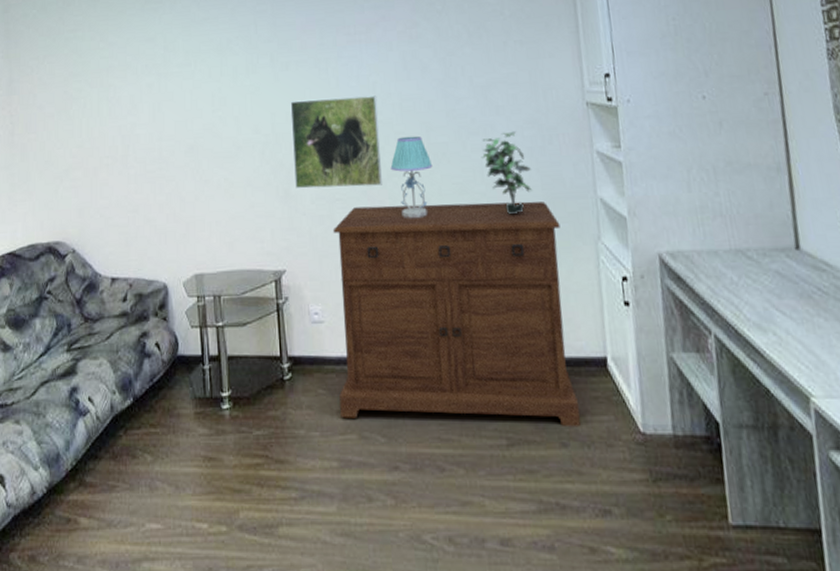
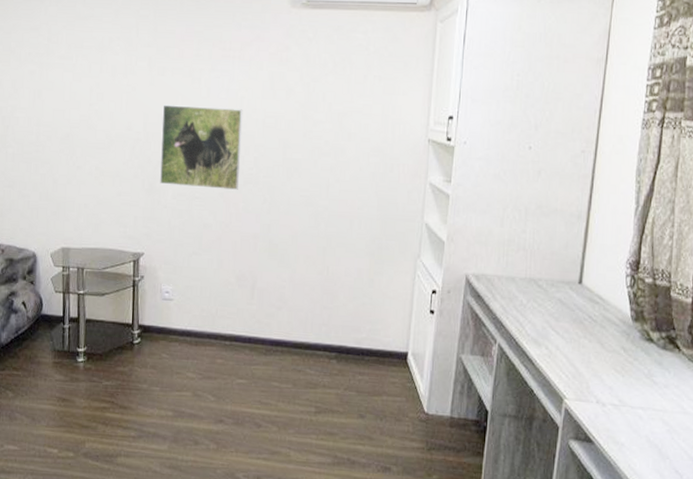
sideboard: present [332,201,580,427] -> none [179,206,388,404]
table lamp: present [390,136,433,218] -> none [247,149,285,222]
potted plant: present [481,131,532,215] -> none [329,156,372,229]

